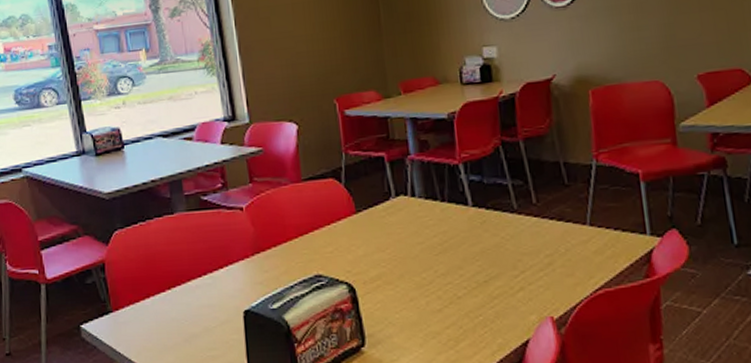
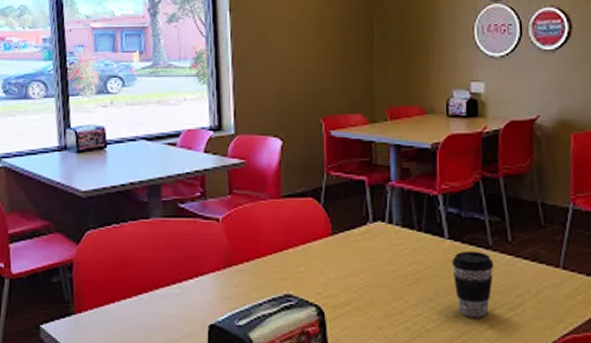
coffee cup: none [477,216,521,281] -> present [452,250,494,318]

